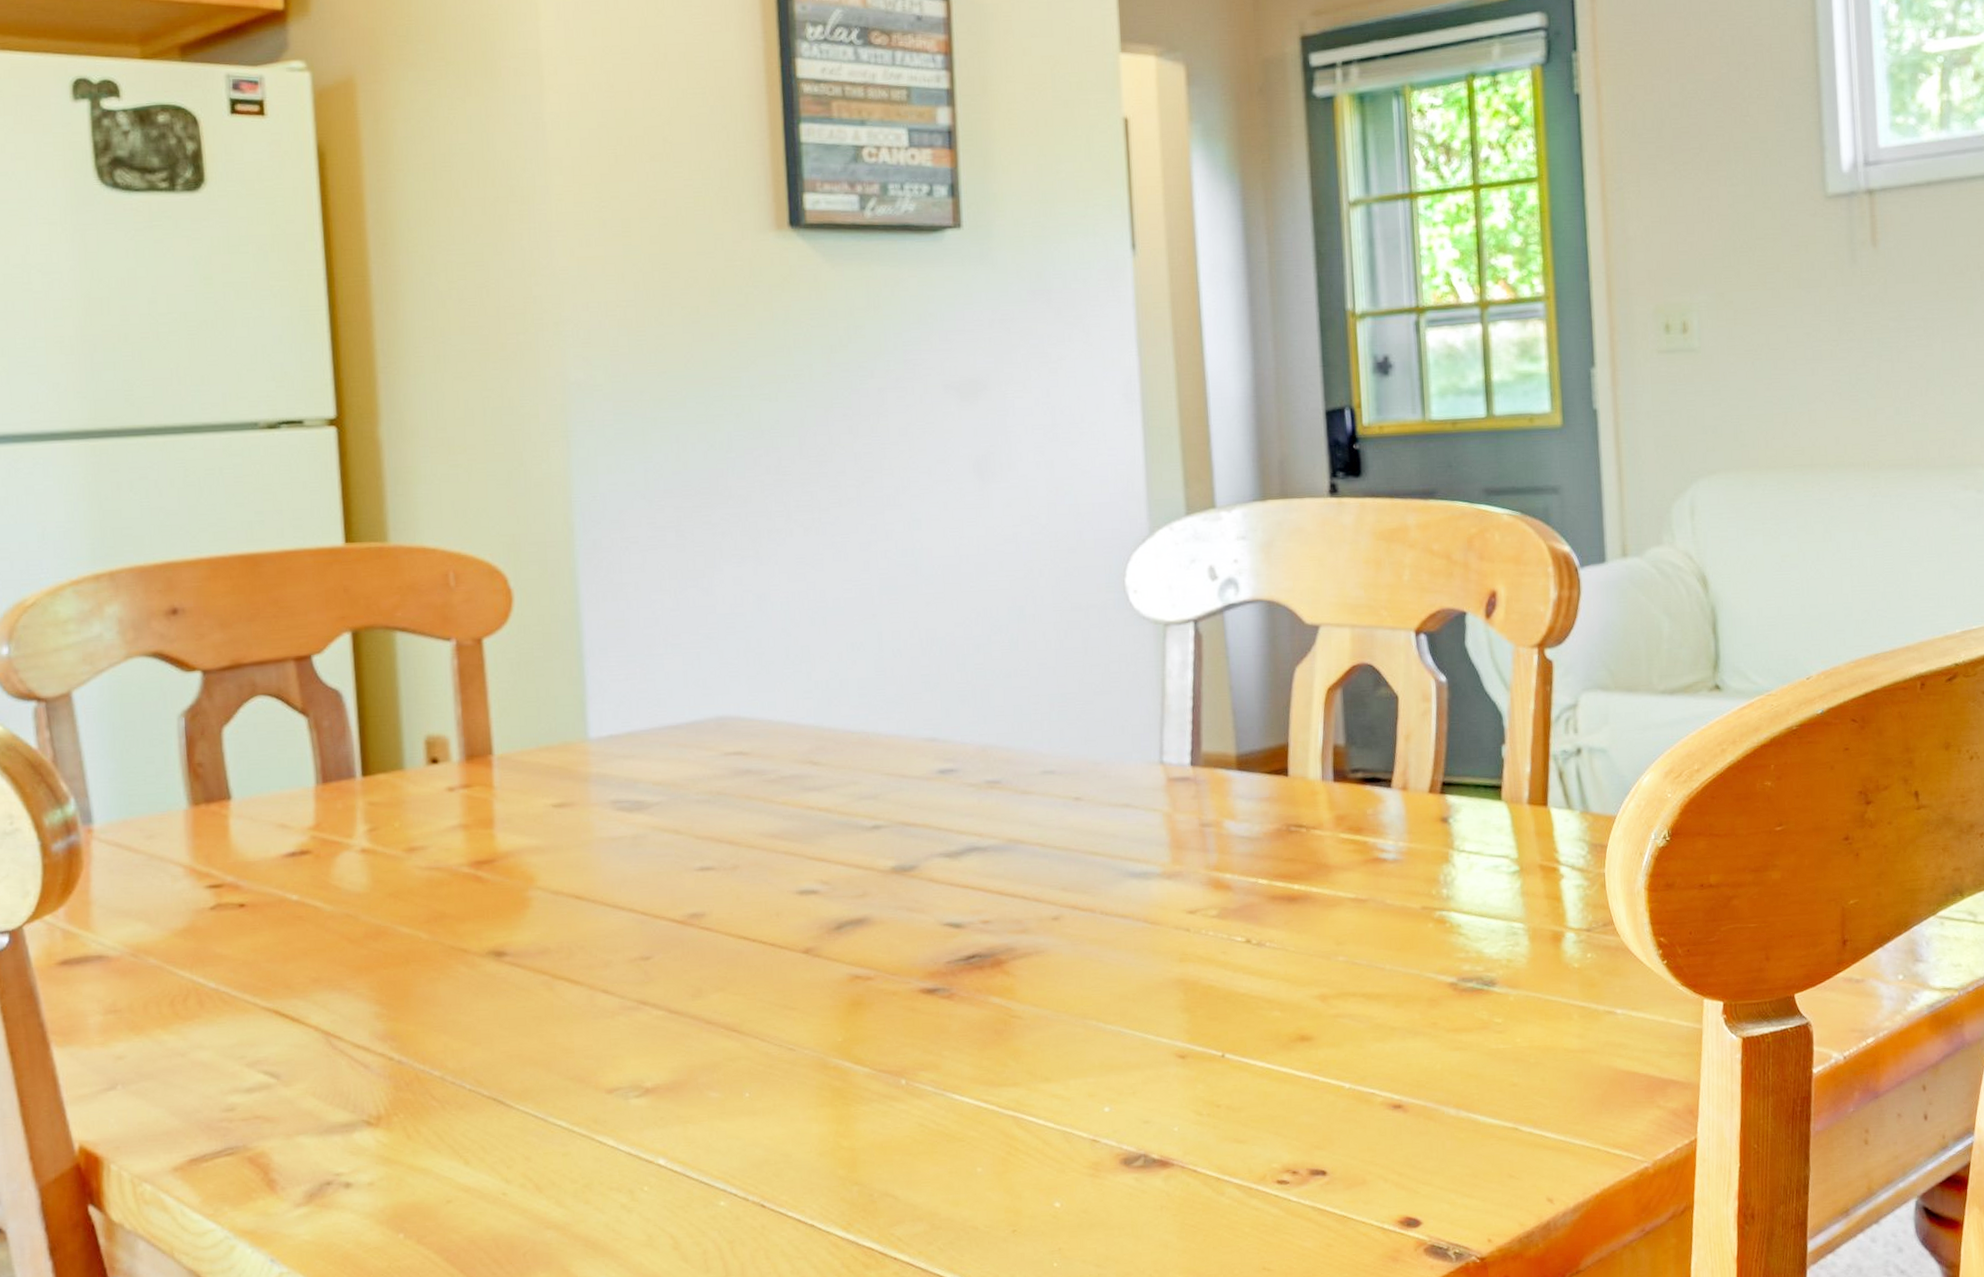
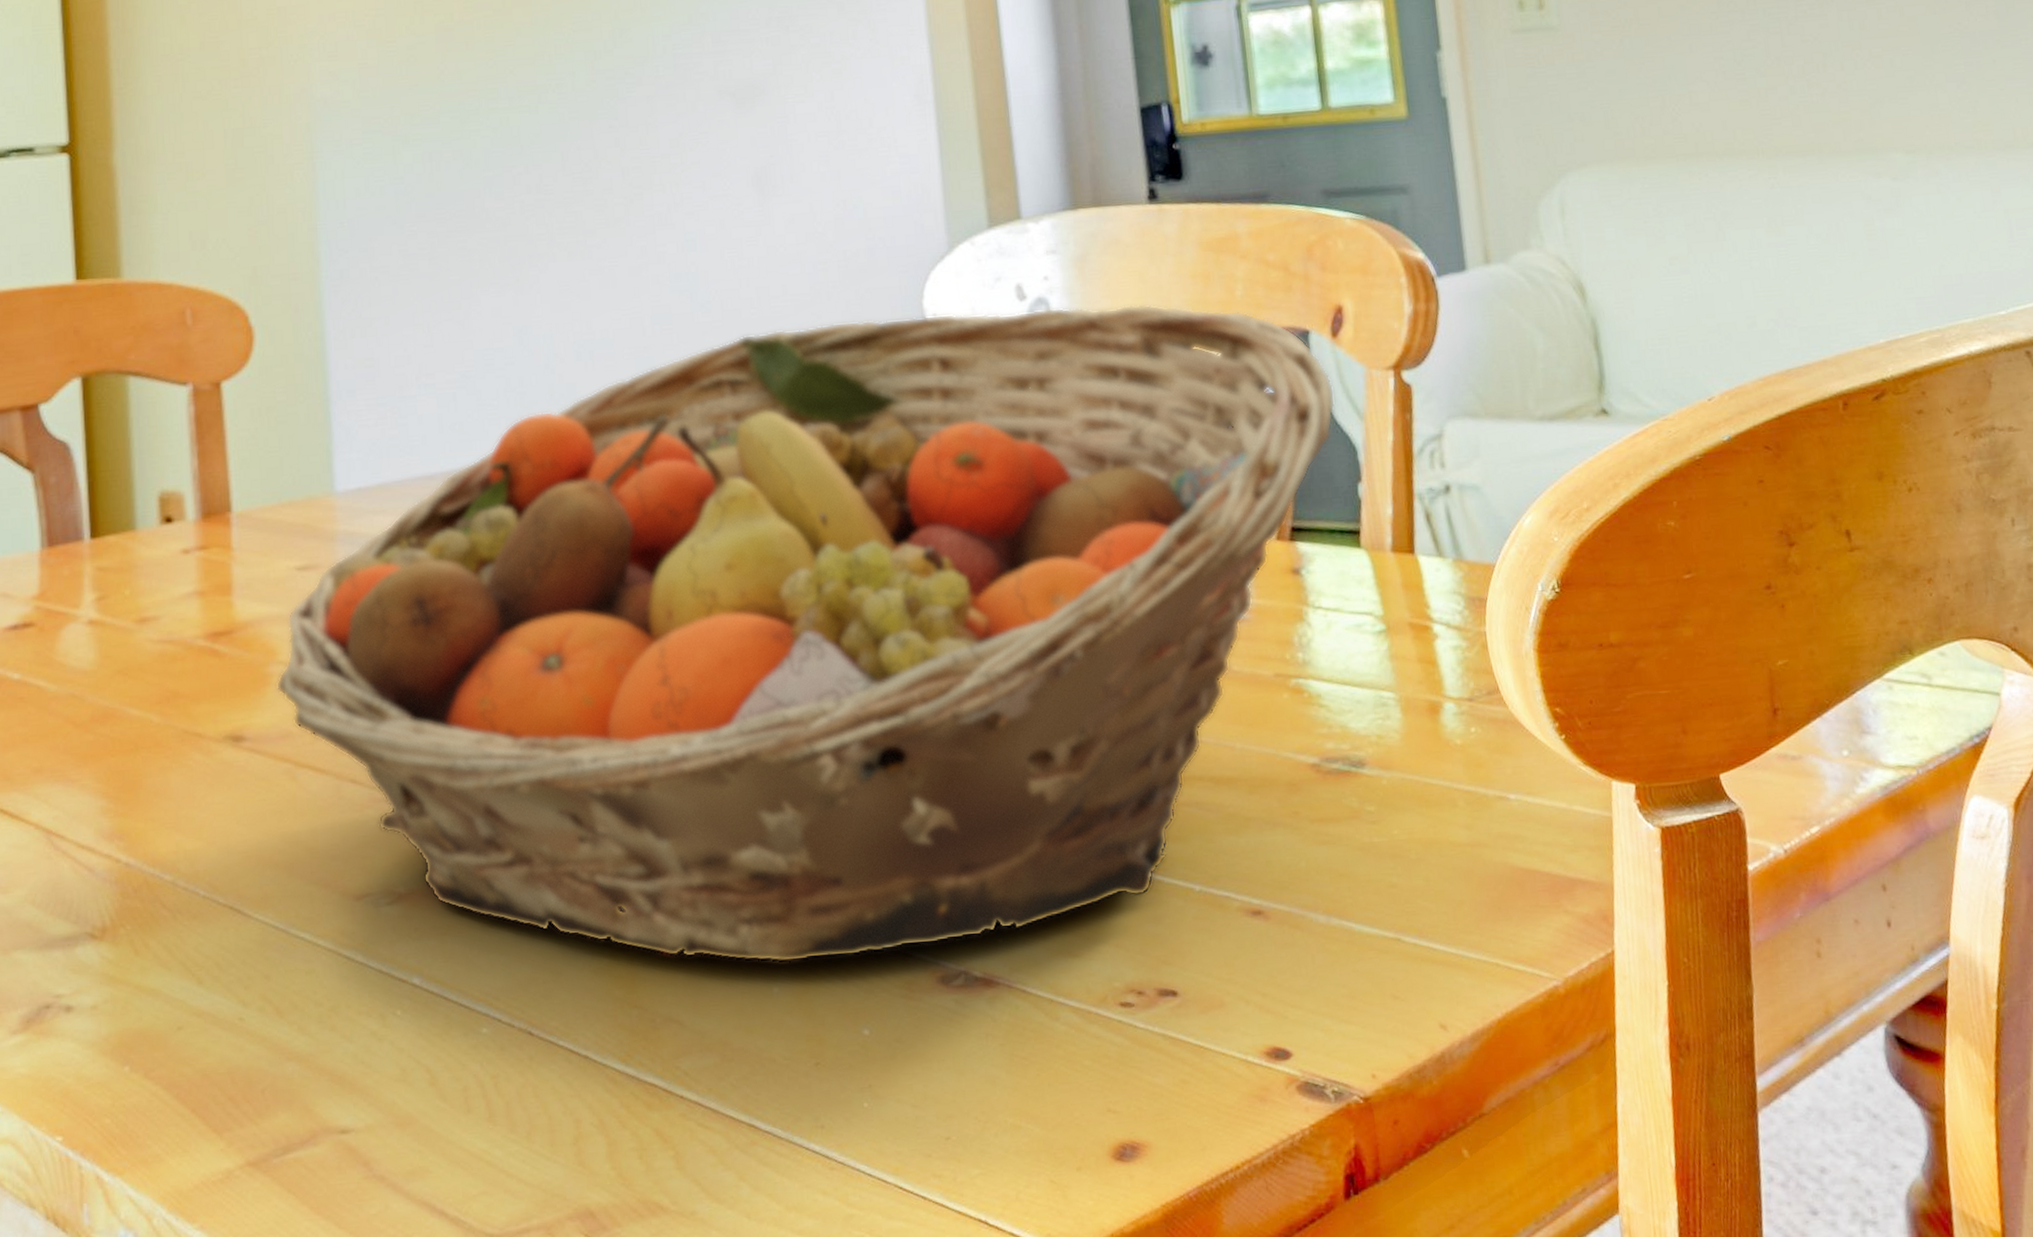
fruit basket: none [534,586,1486,1148] -> present [275,304,1336,964]

